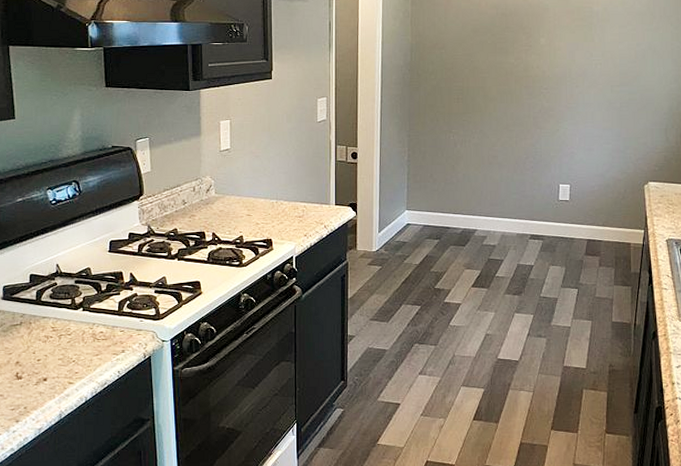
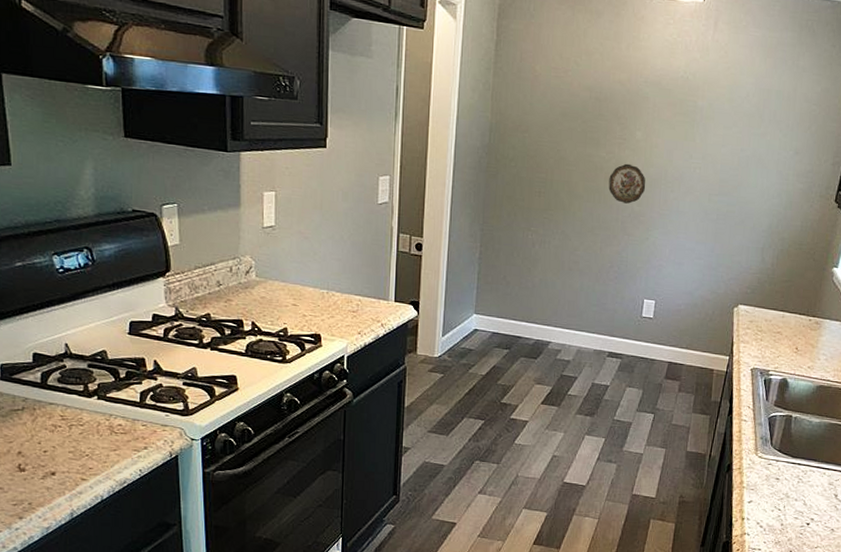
decorative plate: none [519,66,553,101] -> present [608,163,646,204]

